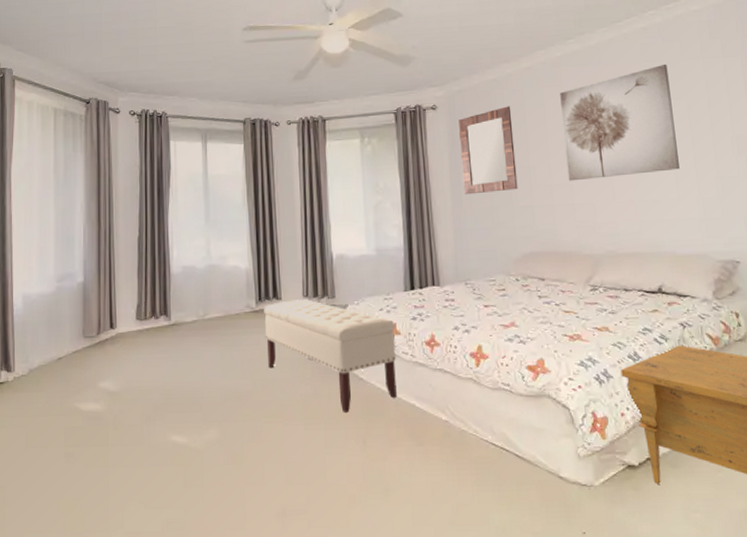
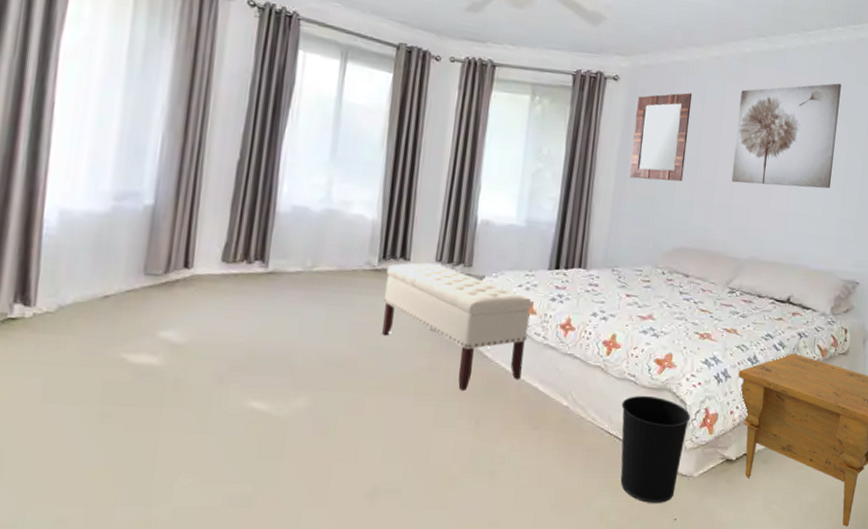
wastebasket: none [501,403,578,516] -> present [620,395,691,503]

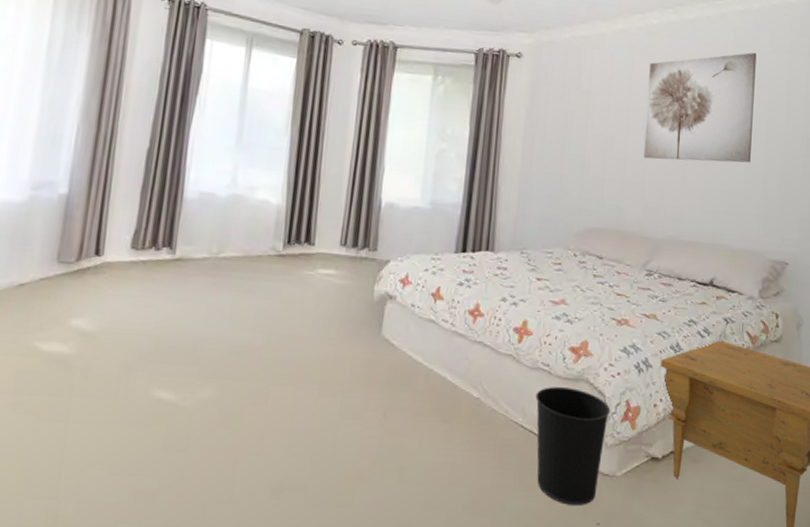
bench: present [382,263,532,392] -> none [287,247,439,382]
home mirror: present [629,92,693,182] -> none [536,67,599,159]

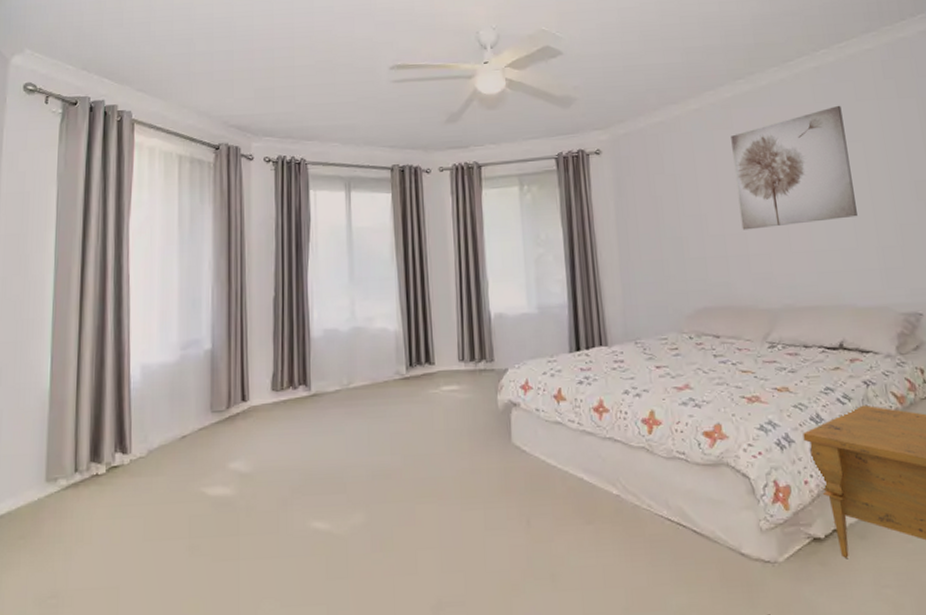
wastebasket: present [535,386,611,505] -> none [676,473,761,598]

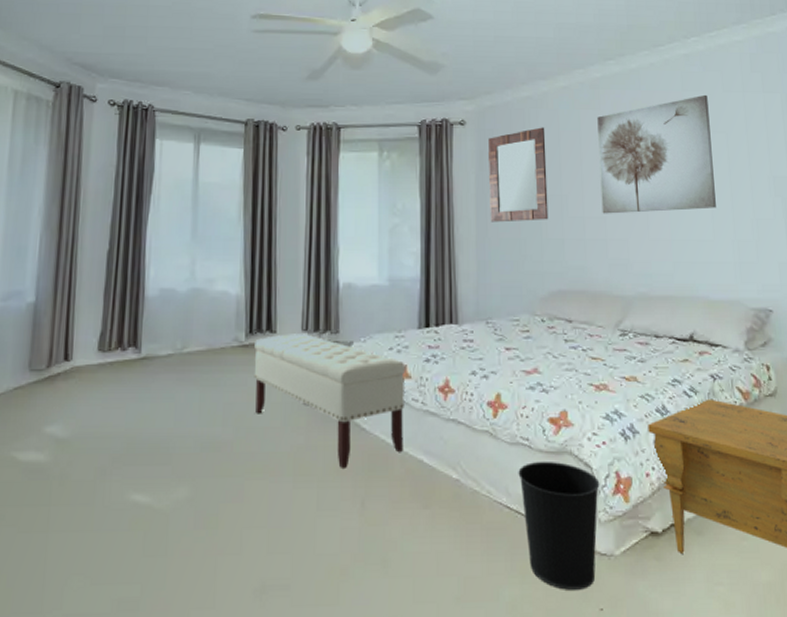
bench: none [415,363,563,490] -> present [254,334,406,470]
home mirror: none [624,150,689,246] -> present [487,127,549,223]
wastebasket: none [676,473,761,598] -> present [518,461,600,590]

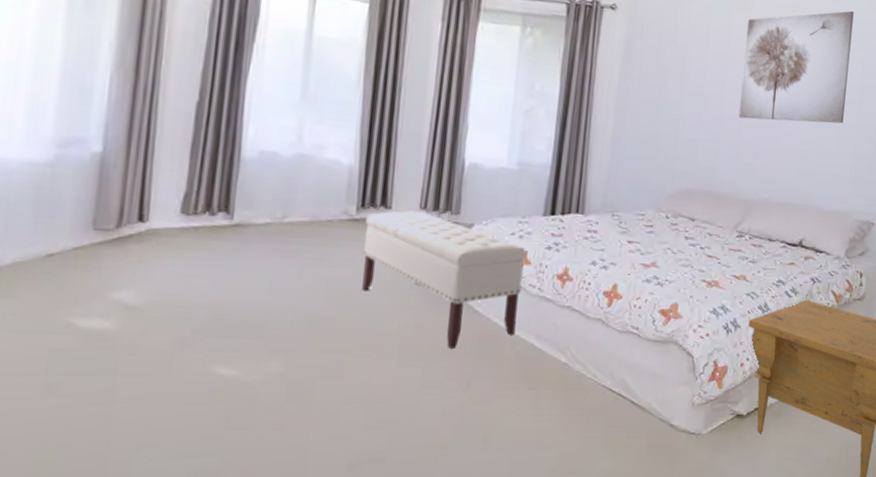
home mirror: present [487,127,549,223] -> none [629,22,696,119]
wastebasket: present [518,461,600,590] -> none [624,348,699,464]

